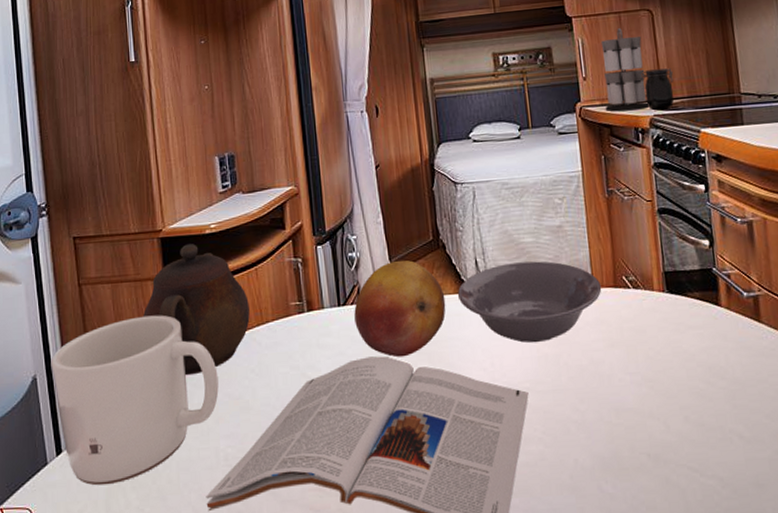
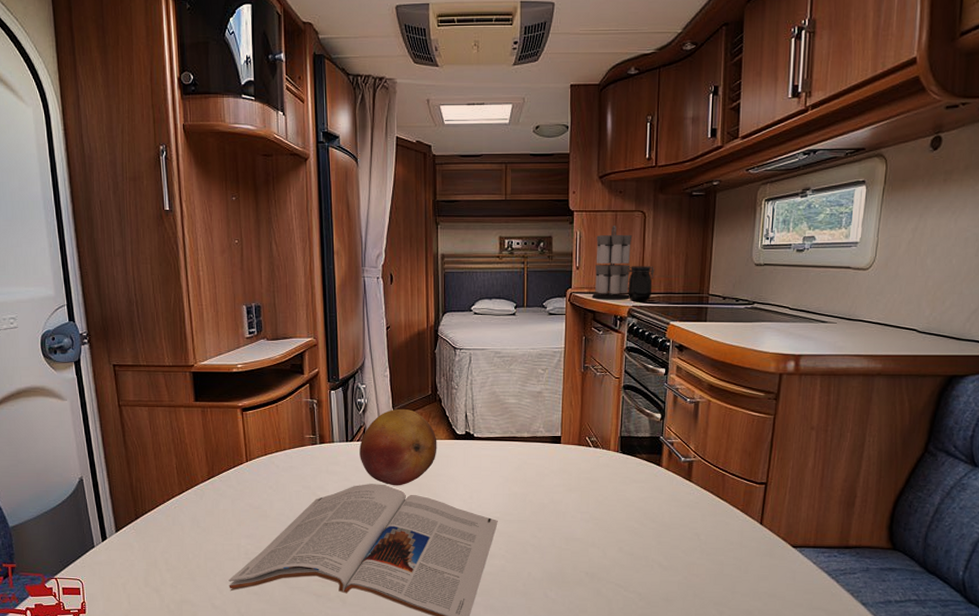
mug: present [51,315,219,486] -> none [95,436,241,566]
teapot: present [143,244,250,376] -> none [177,379,270,487]
bowl: present [457,261,602,343] -> none [447,419,568,484]

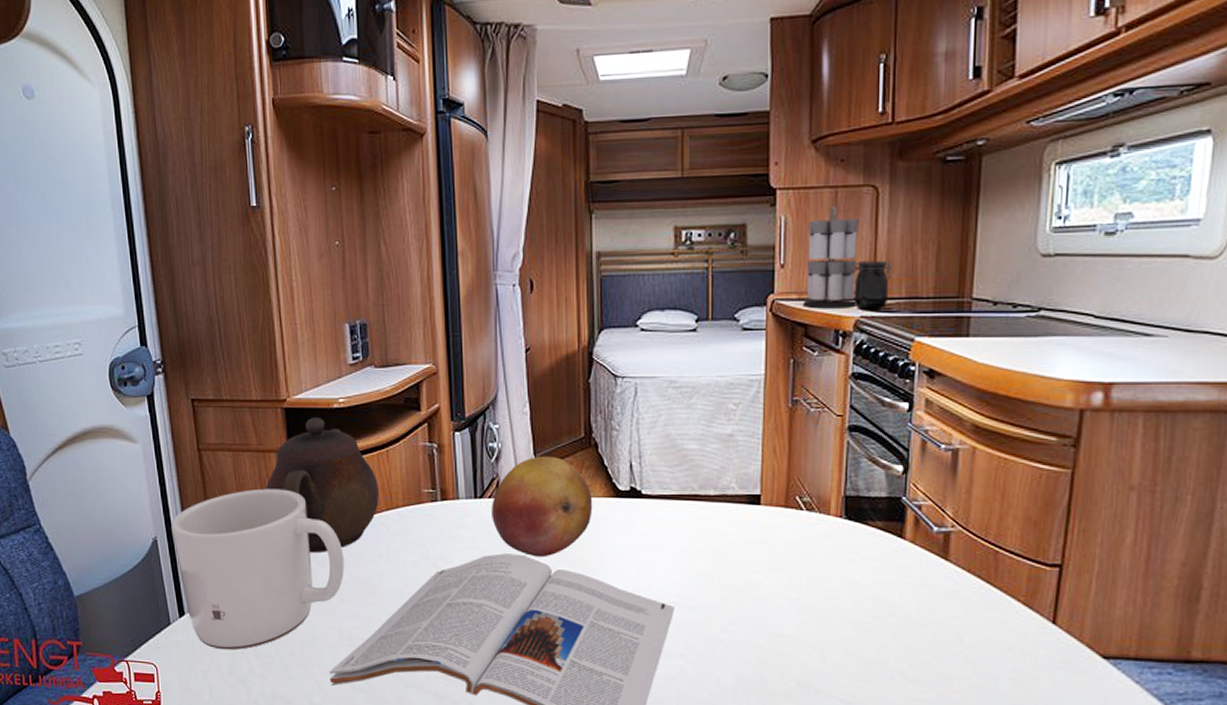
mug: none [95,436,241,566] -> present [171,488,344,650]
teapot: none [177,379,270,487] -> present [266,417,379,553]

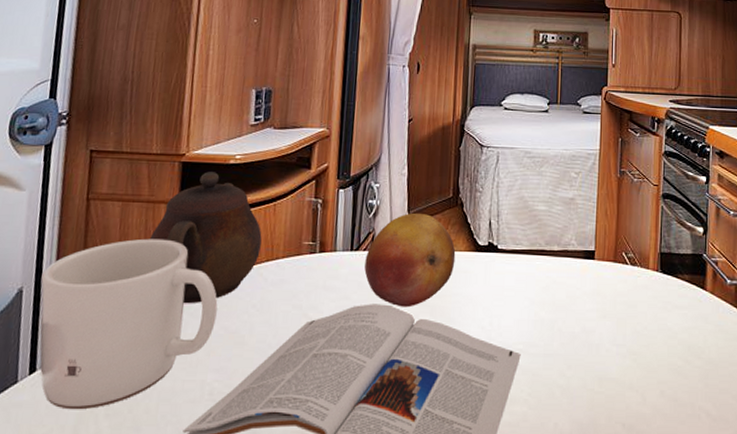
spice rack: present [802,207,858,309] -> none [628,25,668,101]
jar: present [852,261,893,310] -> none [664,66,692,103]

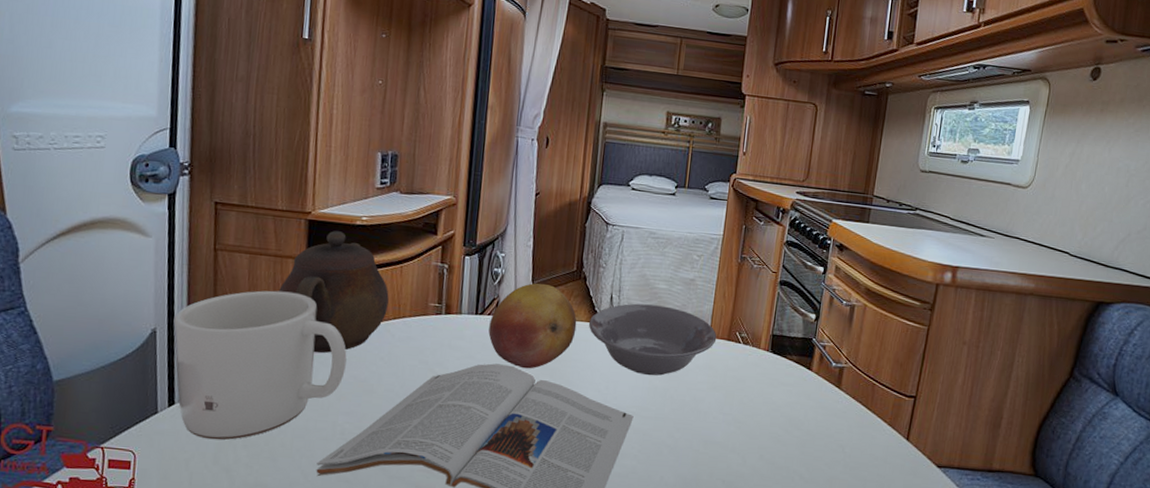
bowl: none [467,228,603,307] -> present [588,303,717,376]

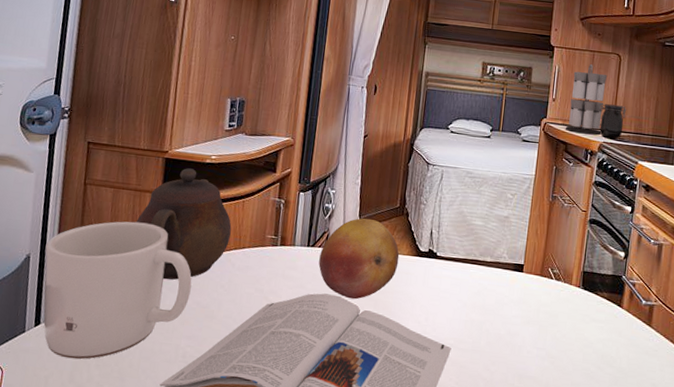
bowl: present [588,303,717,376] -> none [410,239,530,309]
spice rack: none [756,115,802,192] -> present [565,64,607,135]
jar: none [792,158,822,196] -> present [599,104,627,139]

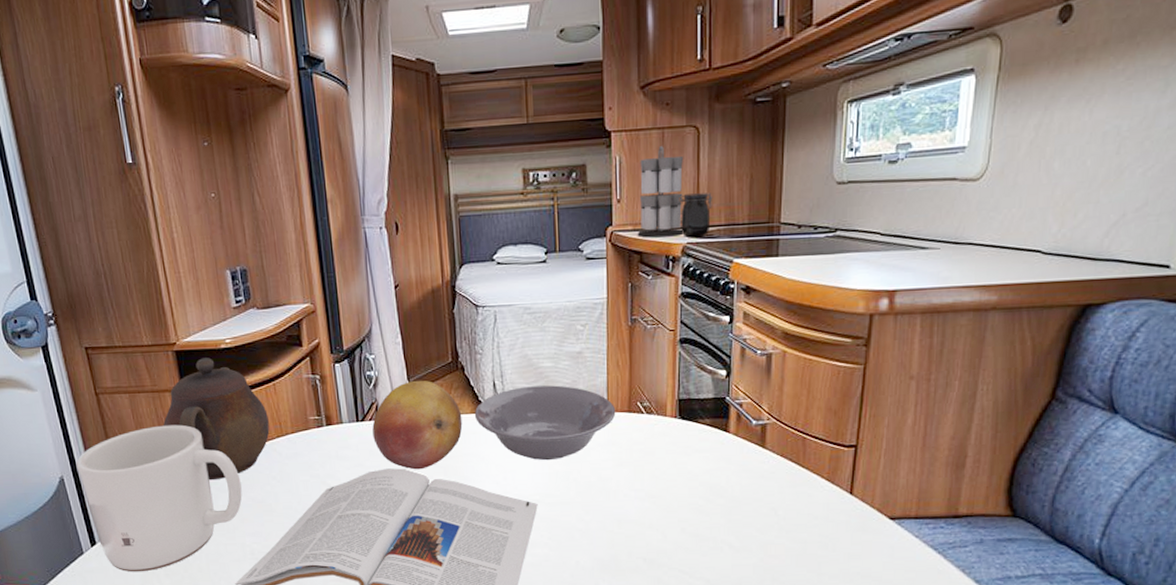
bowl: none [410,239,530,309] -> present [474,385,616,461]

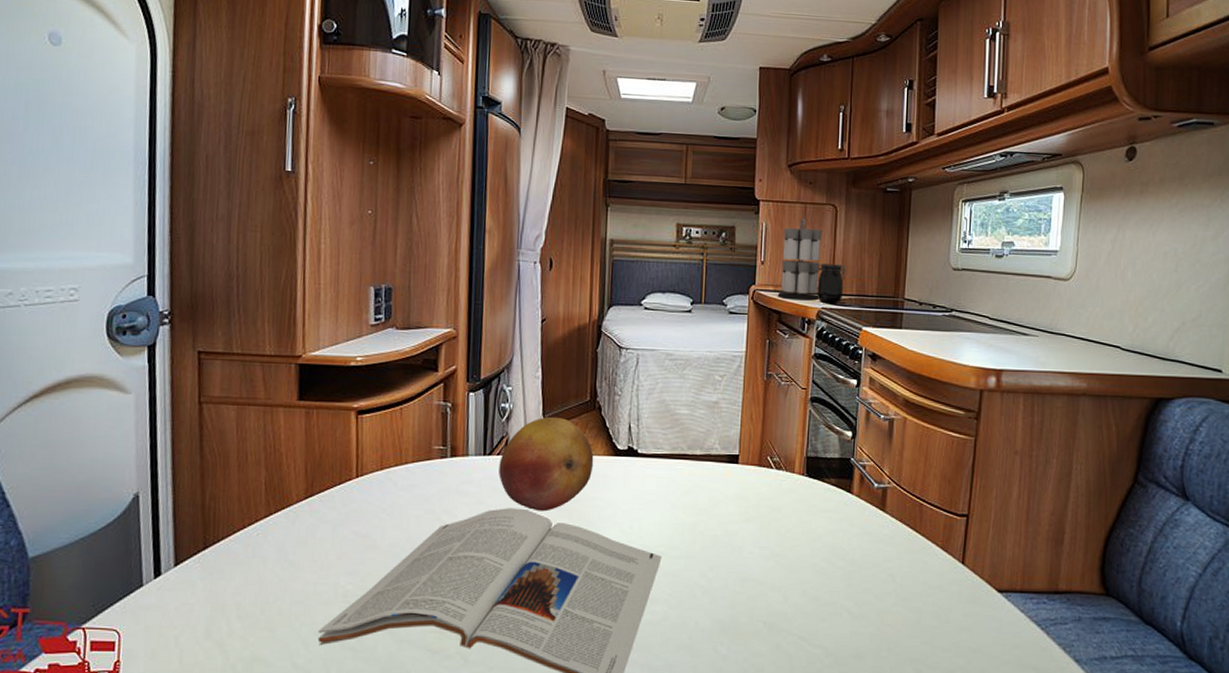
mug: present [75,424,242,572] -> none [157,443,346,612]
teapot: present [163,358,270,481] -> none [270,374,389,509]
bowl: present [474,385,616,461] -> none [606,432,747,511]

